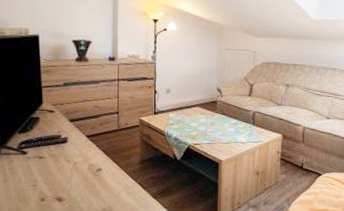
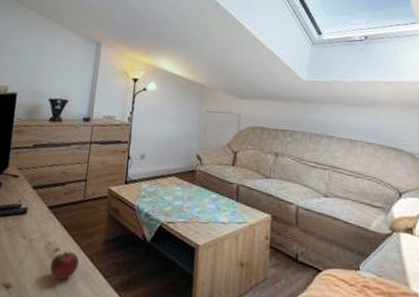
fruit: none [95,170,120,192] -> present [50,250,79,280]

